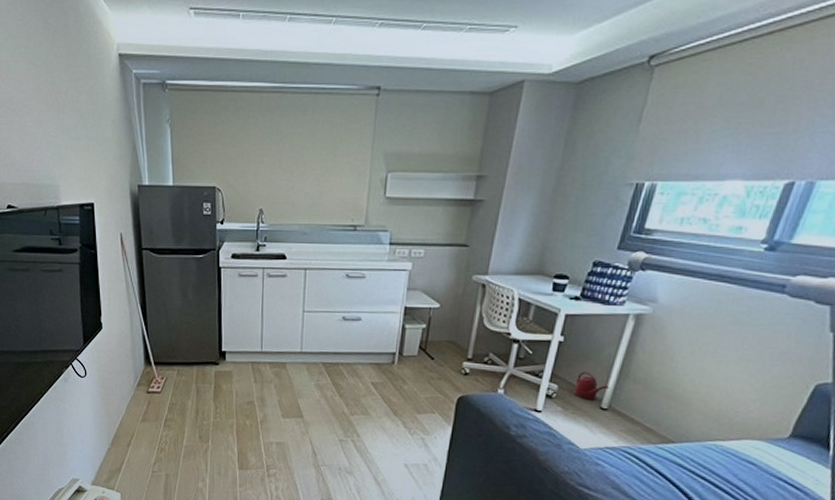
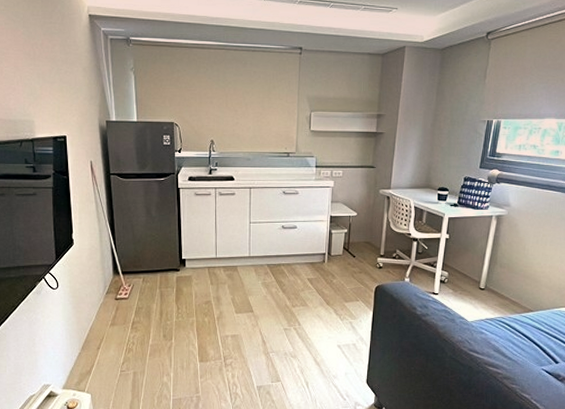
watering can: present [573,371,609,402] -> none [460,261,484,284]

